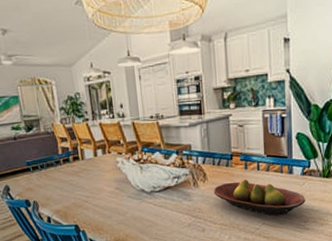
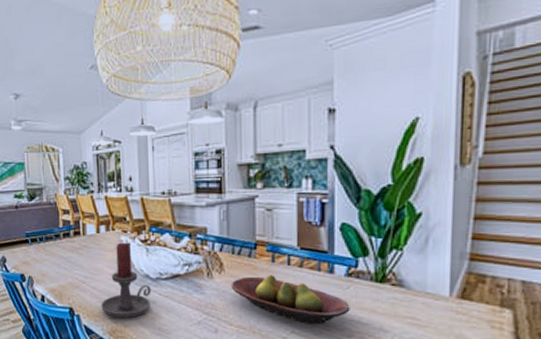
candle holder: none [103,162,147,229] -> present [101,242,151,318]

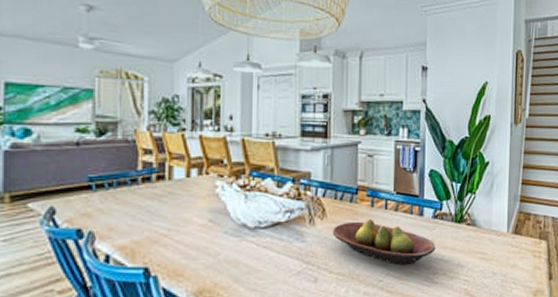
candle holder: present [101,242,151,318] -> none [186,188,248,275]

